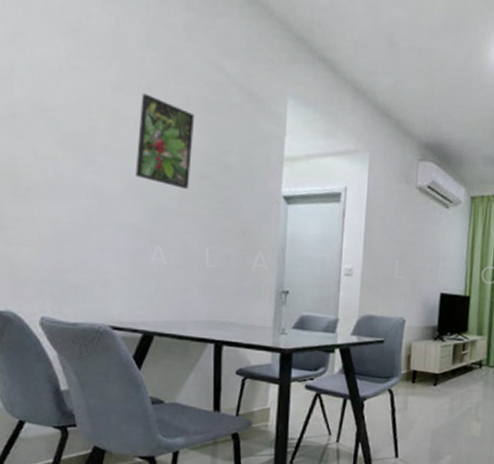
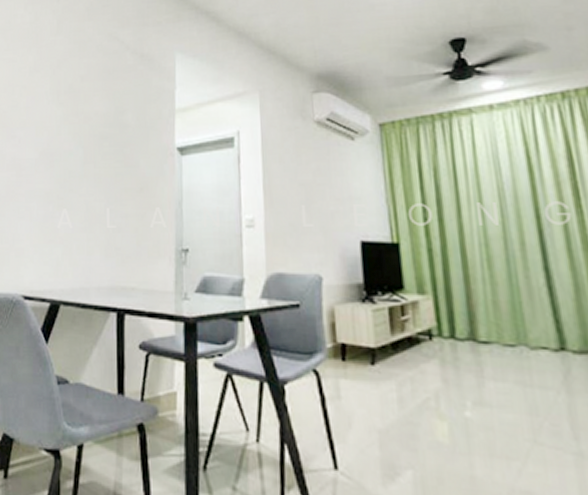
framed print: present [135,93,195,190] -> none [47,71,96,152]

